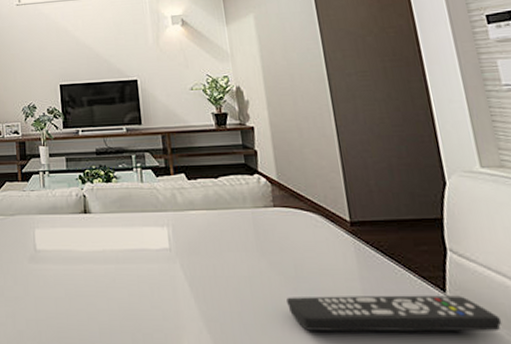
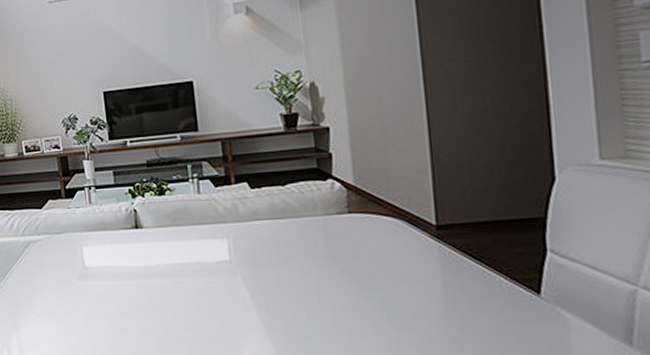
remote control: present [287,295,502,332] -> none [358,297,602,337]

